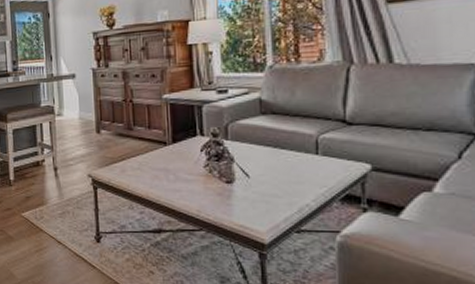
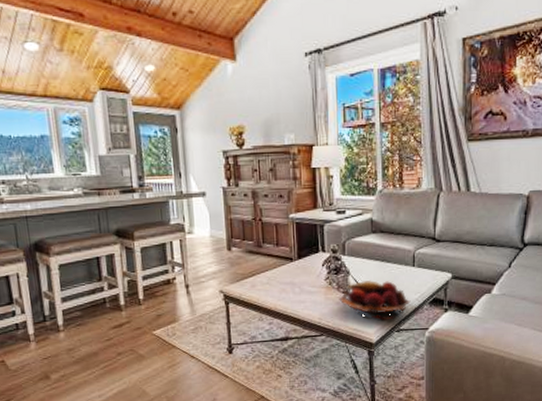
fruit basket: none [221,168,314,218] -> present [339,279,411,320]

